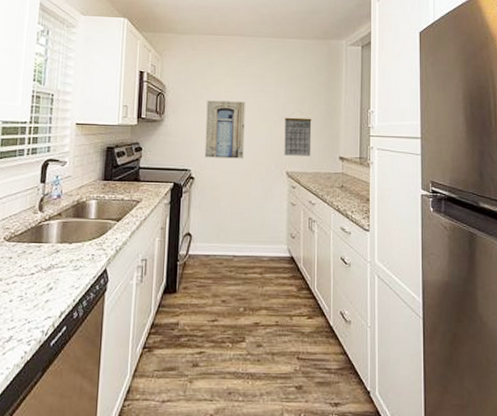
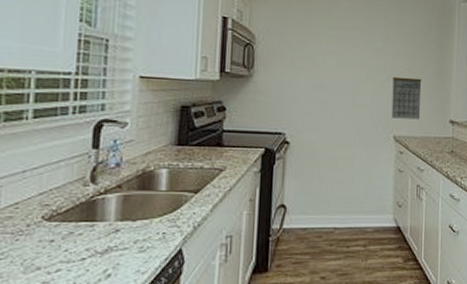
wall art: present [204,100,246,159] -> none [302,54,350,122]

